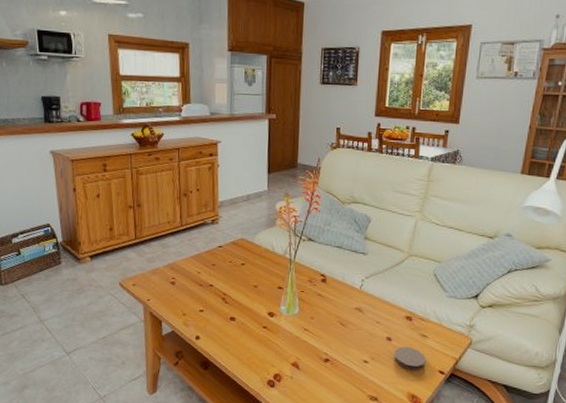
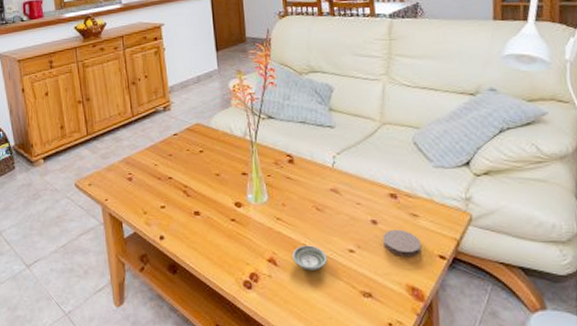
saucer: none [313,354,344,376] -> present [292,245,328,271]

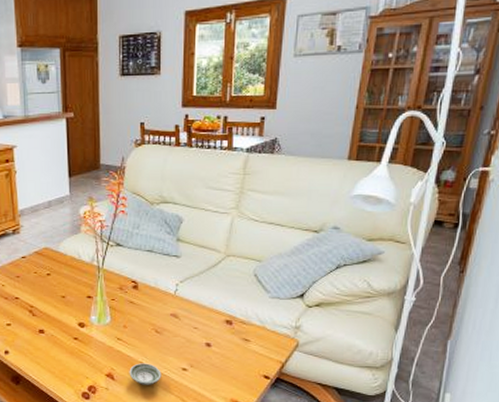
coaster: present [383,229,422,256] -> none [215,352,250,376]

